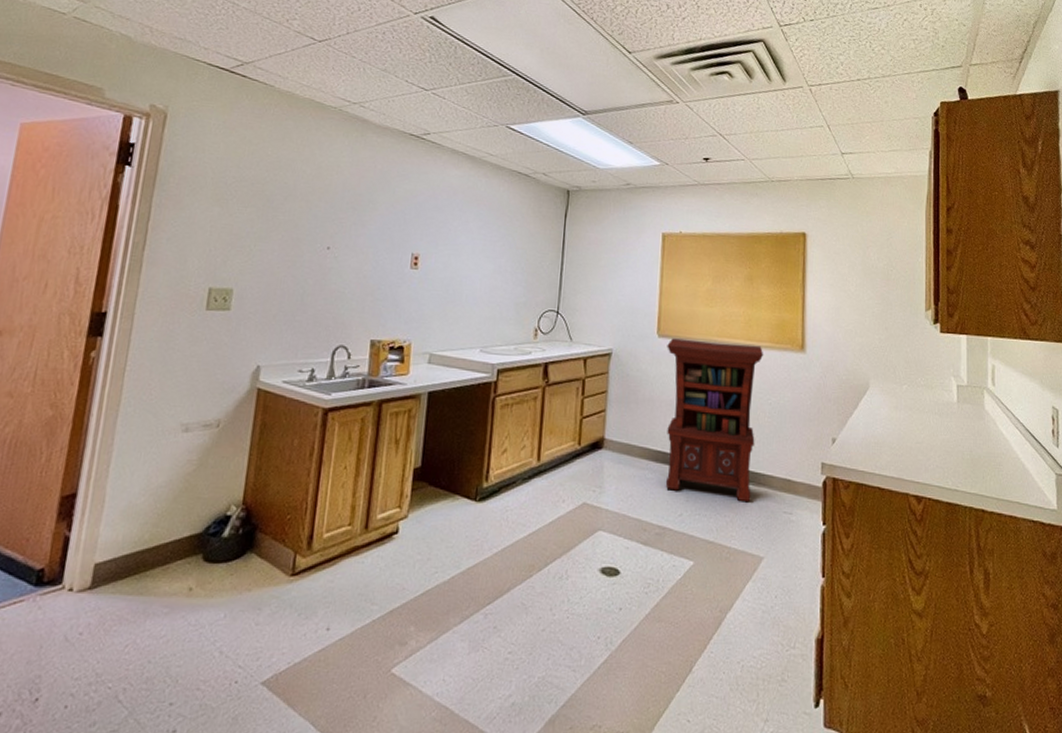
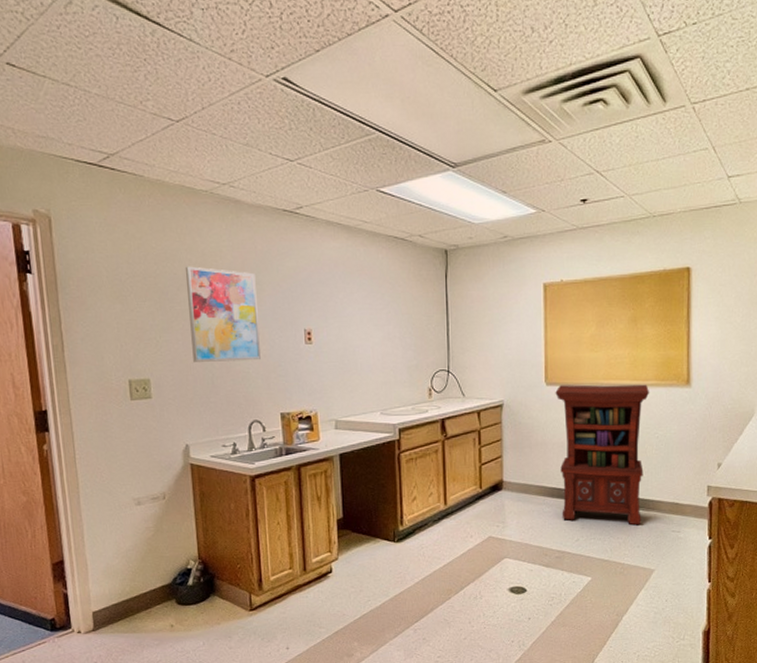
wall art: none [286,177,370,281] -> present [184,266,261,362]

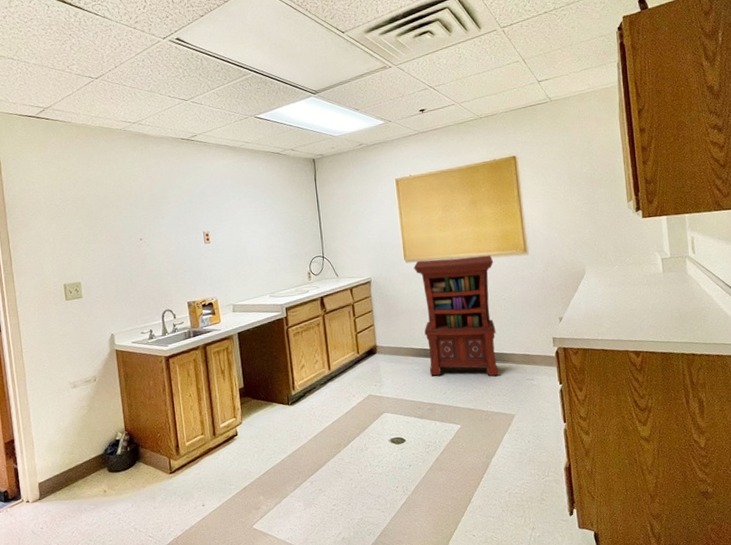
wall art: present [184,266,261,362] -> none [105,189,169,266]

